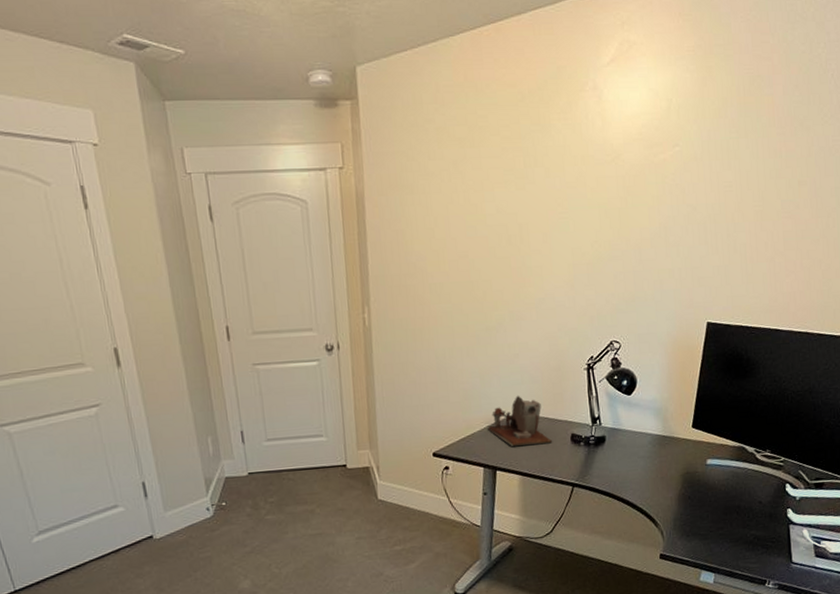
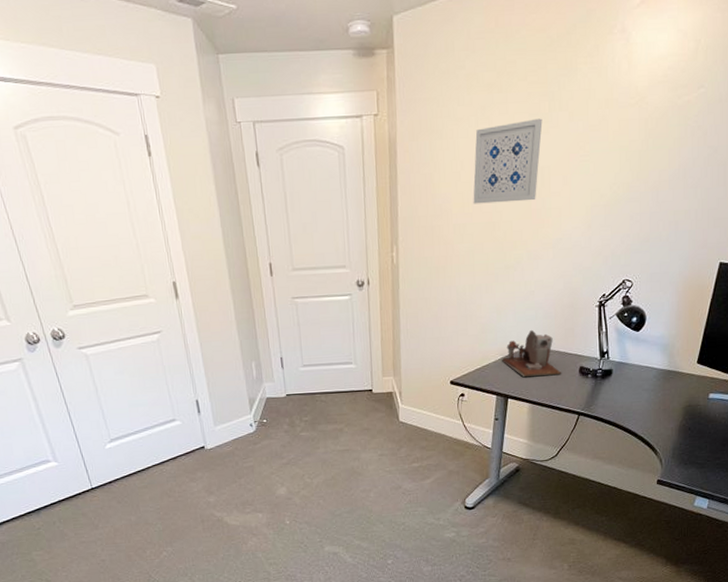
wall art: none [448,174,518,263] -> present [473,118,543,204]

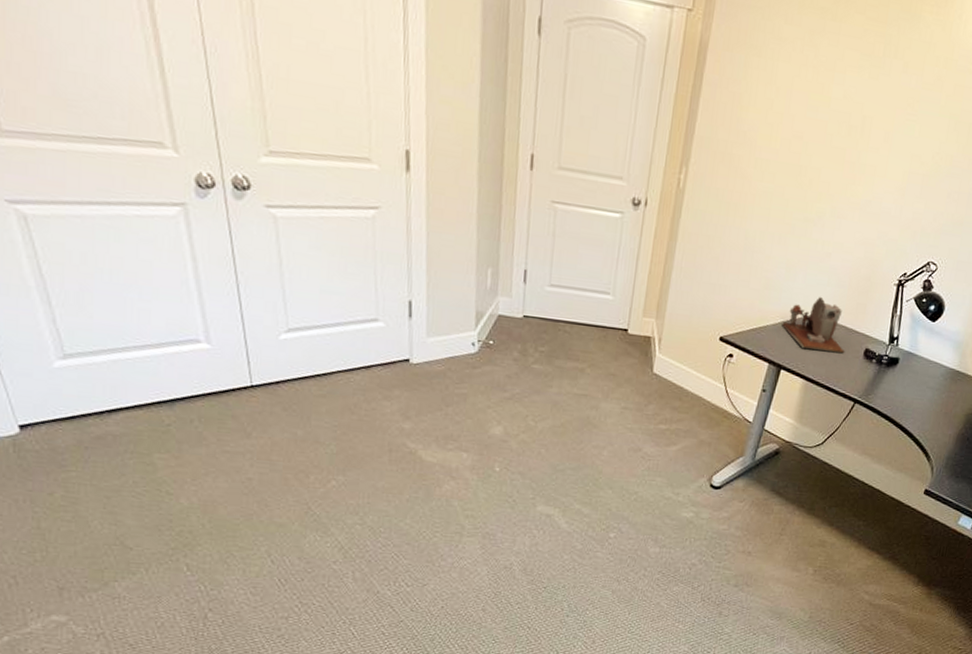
wall art: present [473,118,543,204] -> none [782,55,875,152]

